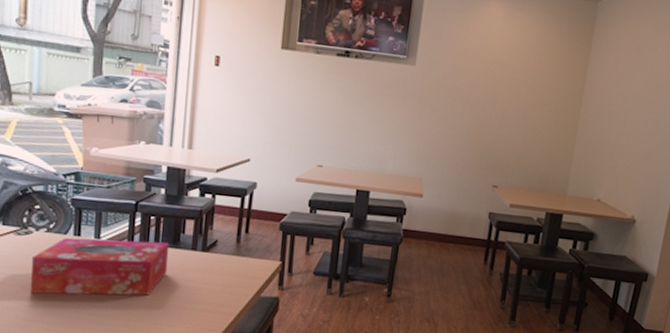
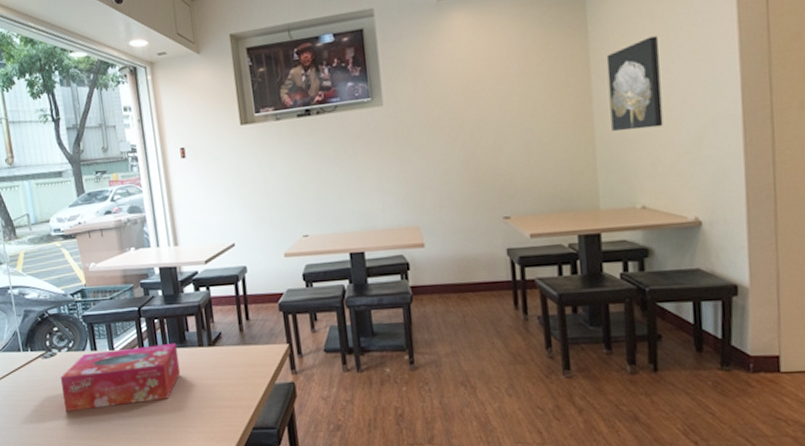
wall art: none [590,66,640,139] -> present [606,36,664,131]

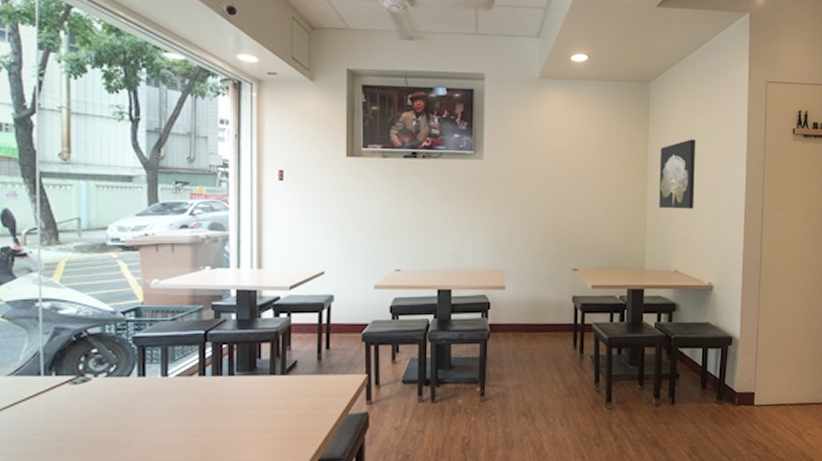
tissue box: present [60,342,181,412] -> none [91,370,245,447]

